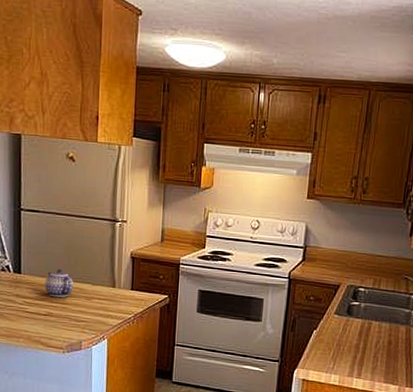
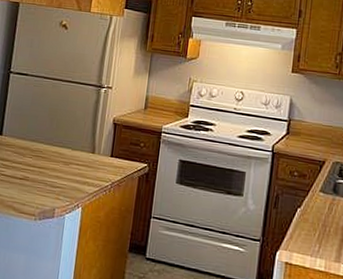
teapot: present [45,269,74,298] -> none [24,132,54,162]

